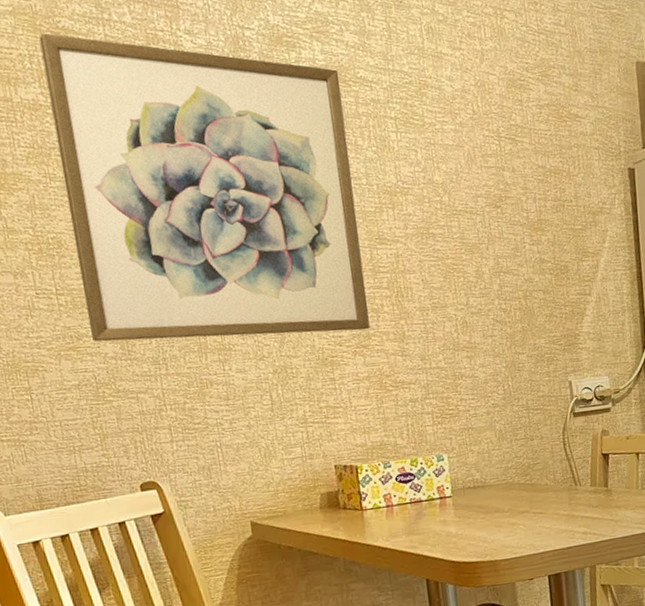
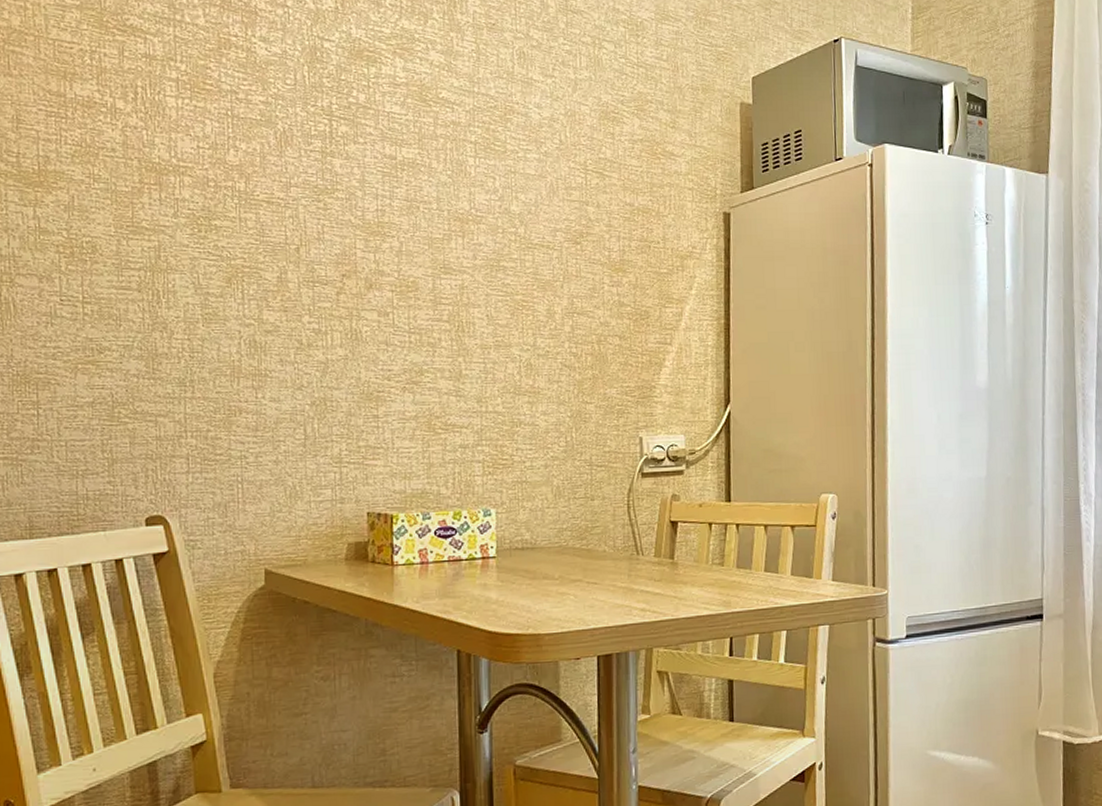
wall art: present [39,33,370,342] -> none [104,29,424,365]

